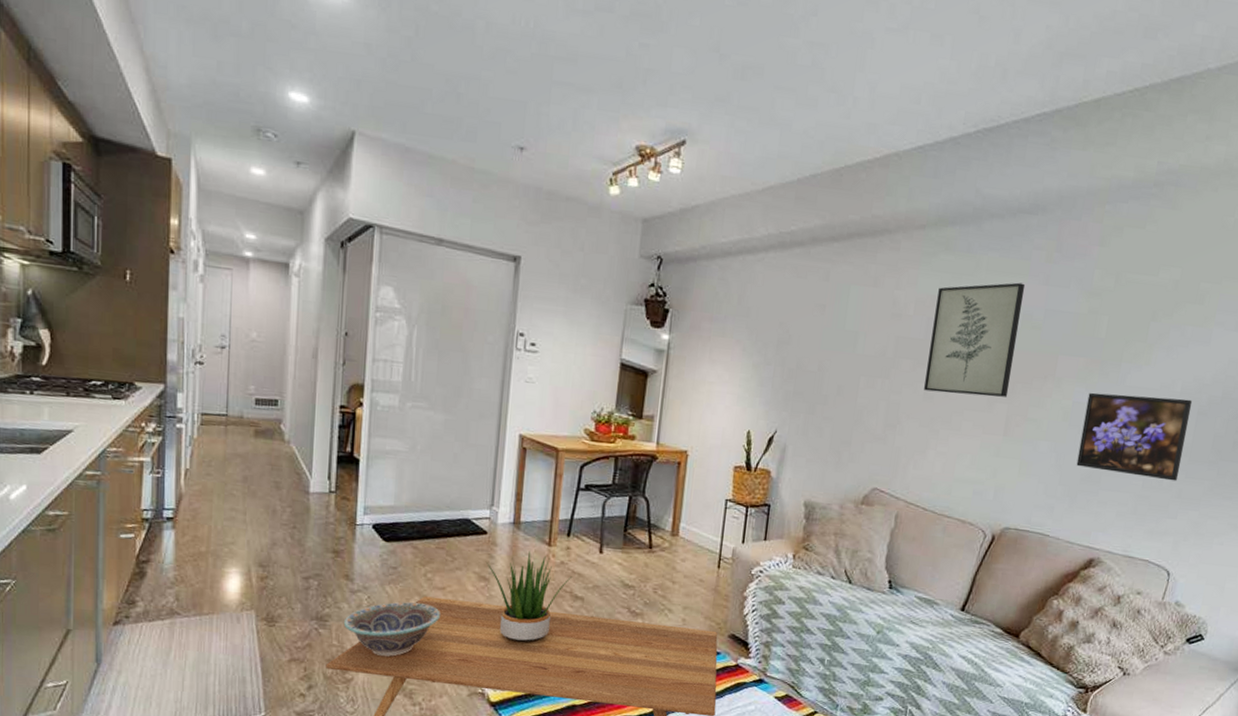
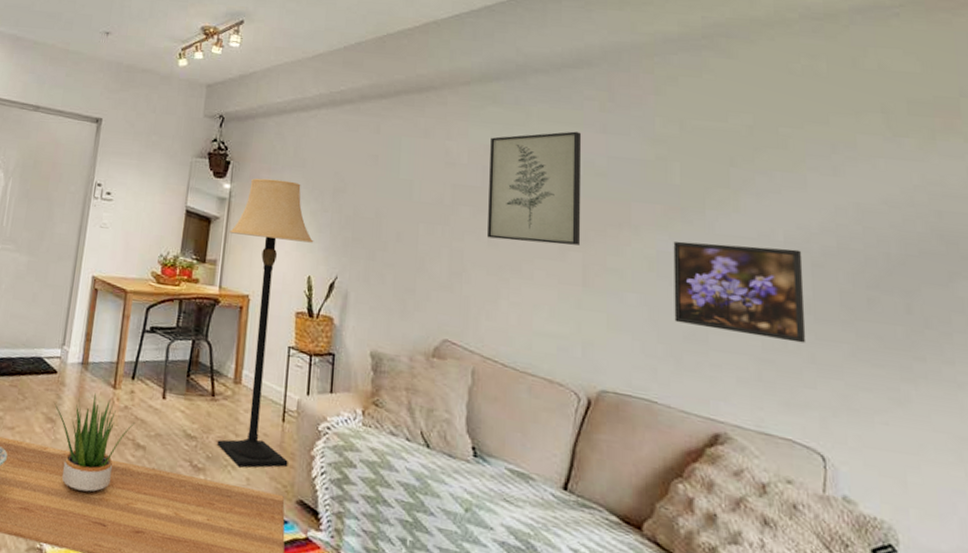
lamp: none [654,328,755,611] -> present [217,178,314,468]

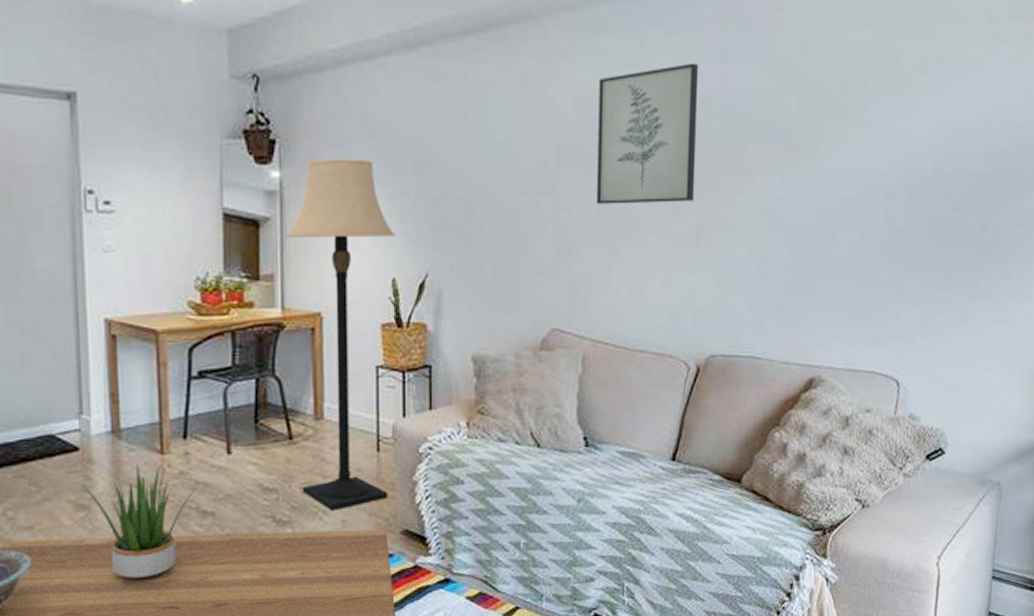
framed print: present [673,241,806,343] -> none [781,179,901,276]

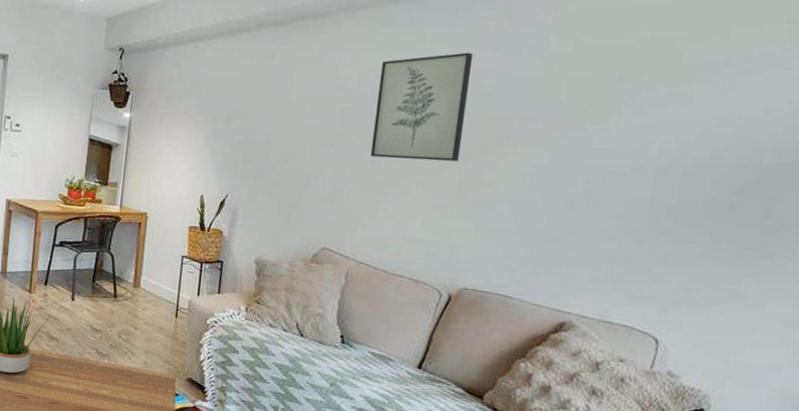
lamp: present [286,159,396,511] -> none [119,107,208,354]

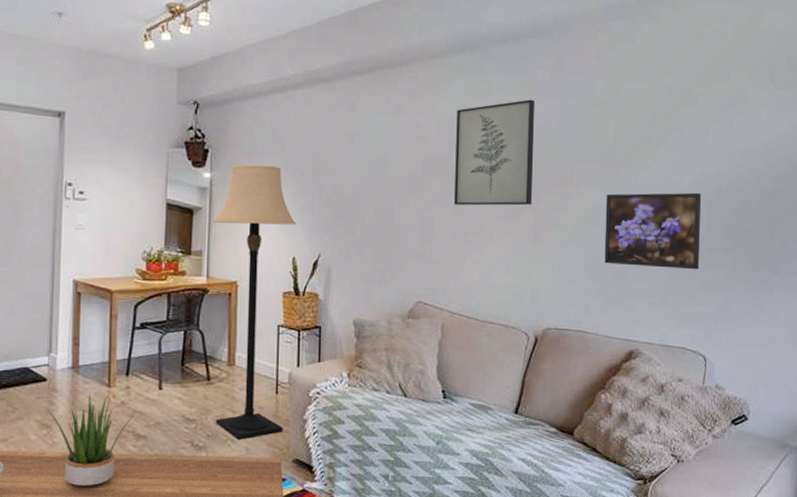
lamp: none [119,107,208,354] -> present [213,164,297,440]
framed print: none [539,155,675,245] -> present [604,192,702,270]

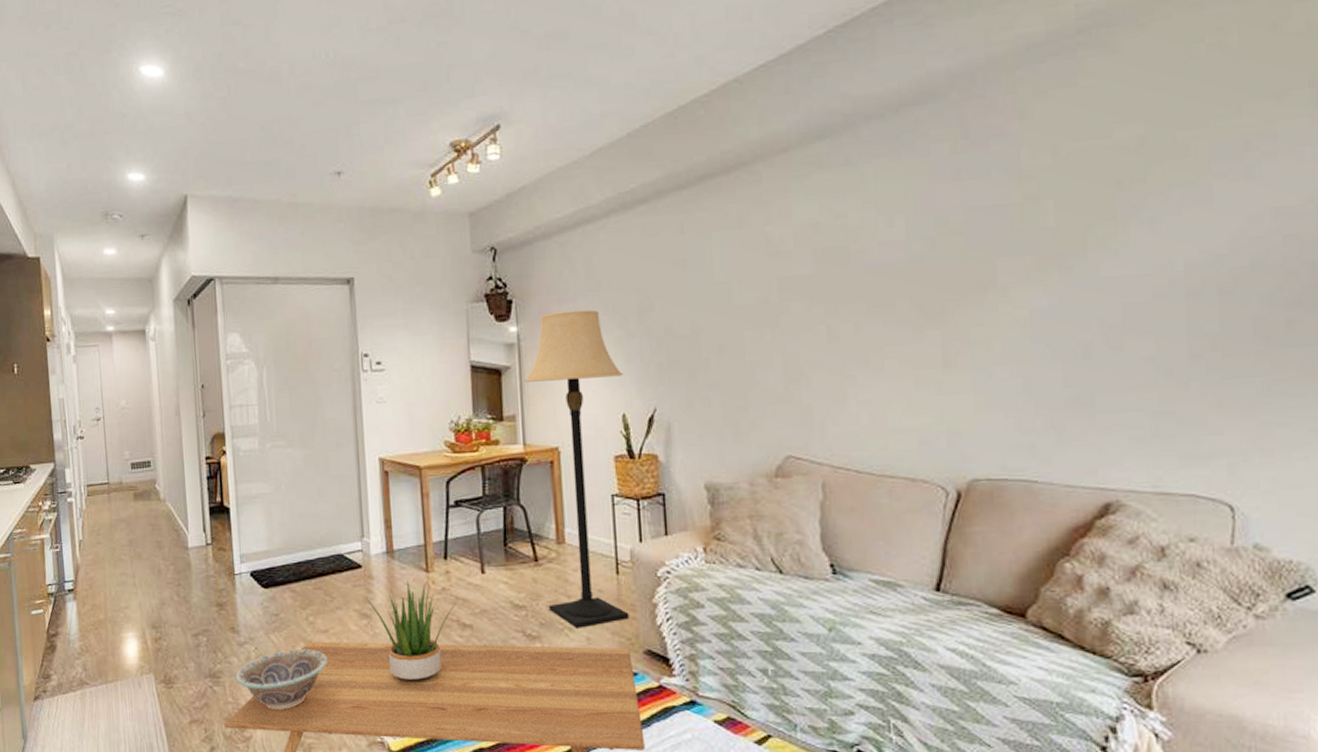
wall art: present [454,99,536,206] -> none [819,184,938,332]
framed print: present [604,192,702,270] -> none [1049,278,1212,389]

